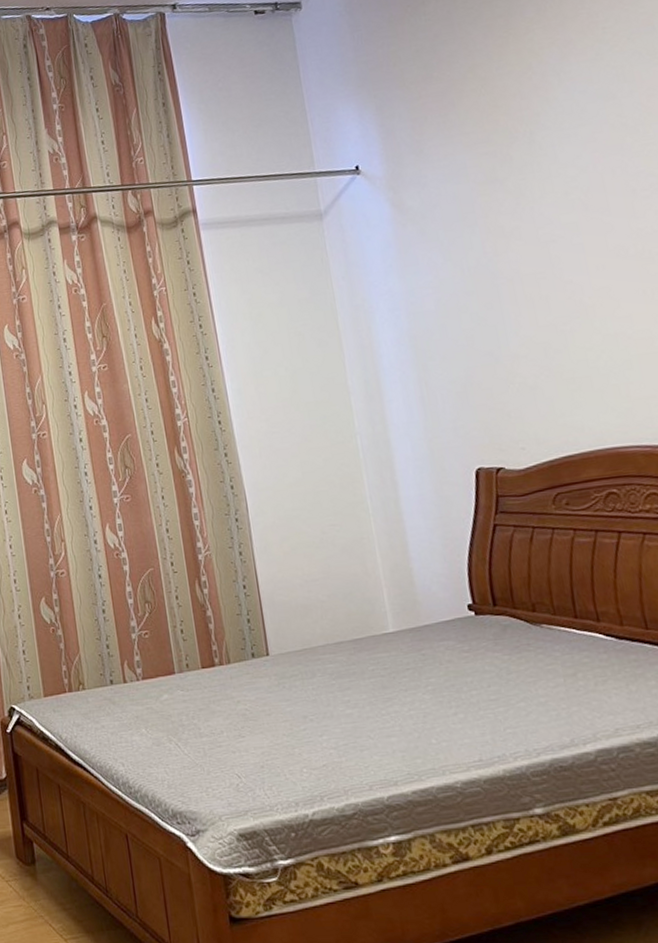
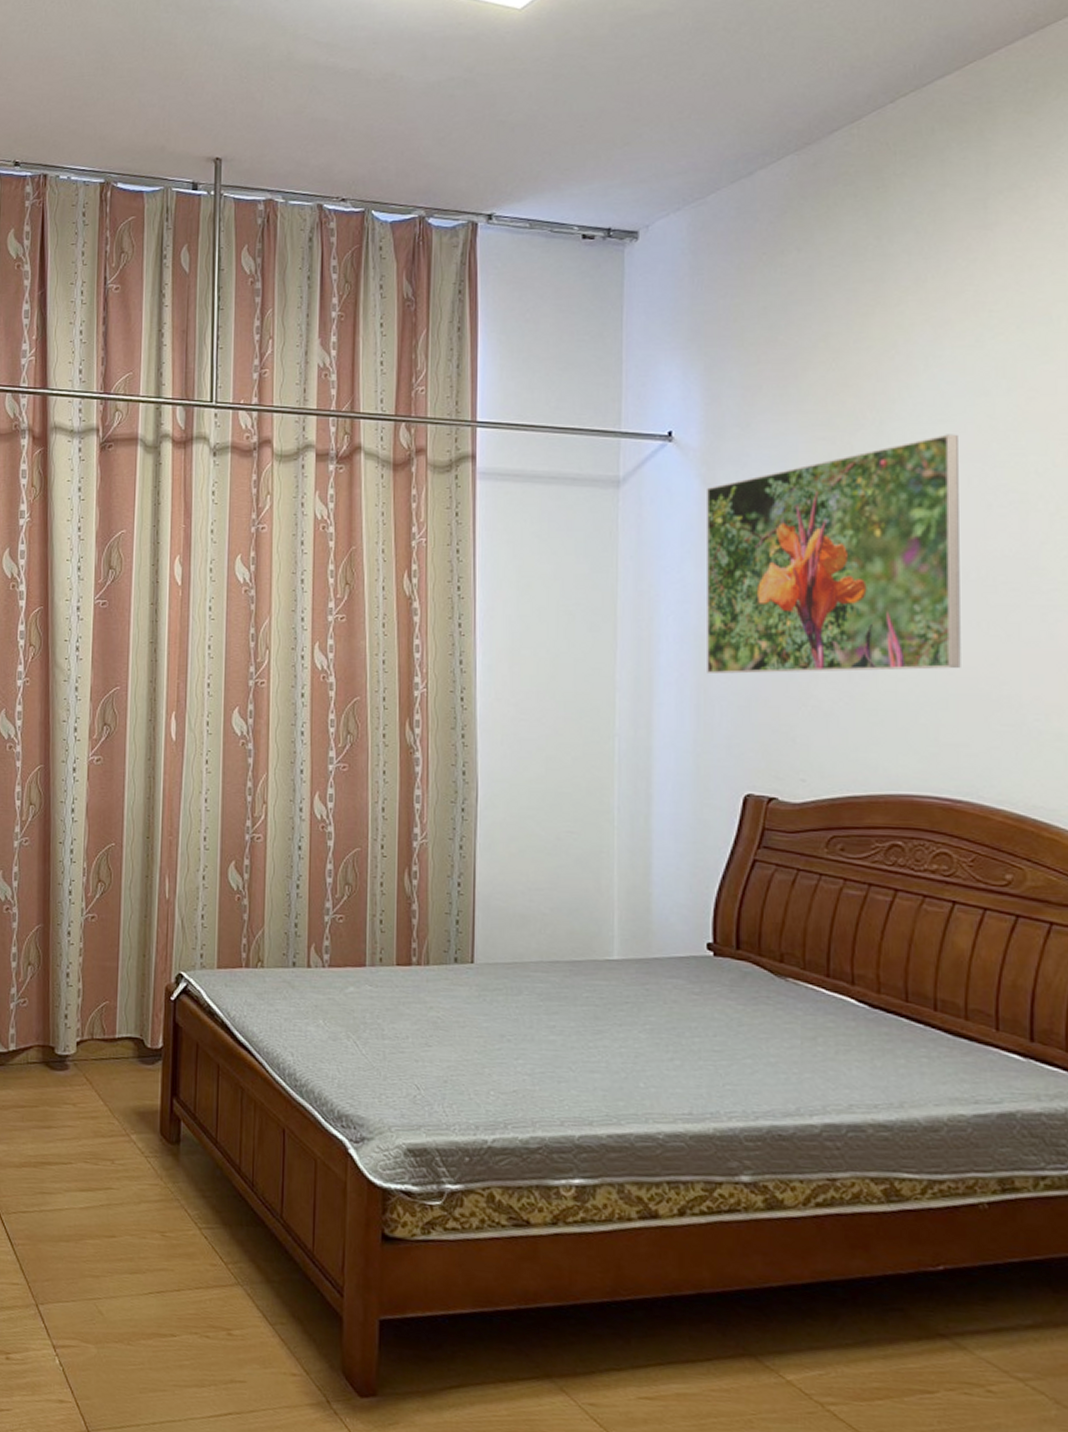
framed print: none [396,134,637,368] -> present [707,434,961,674]

